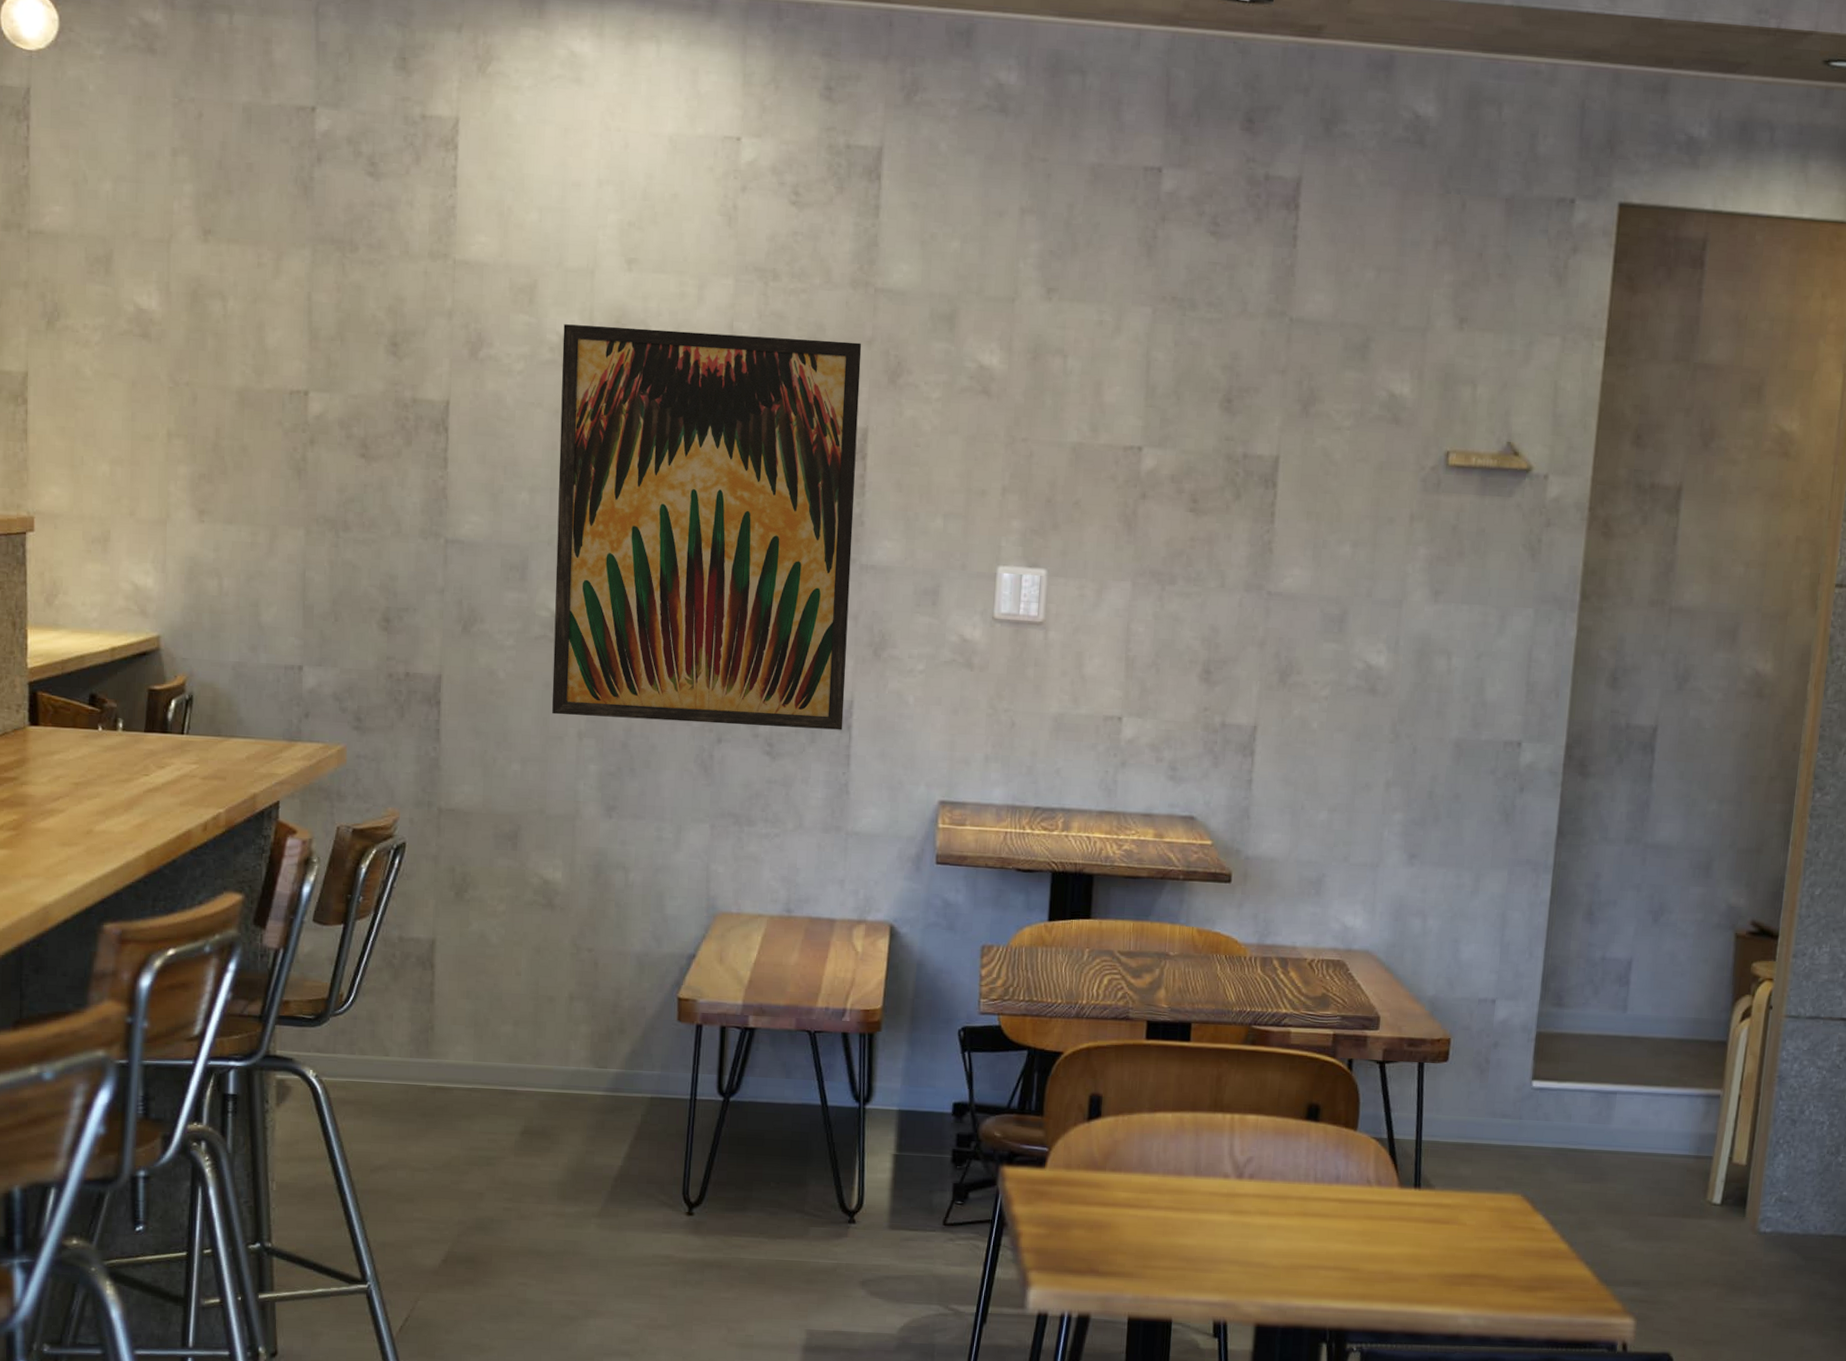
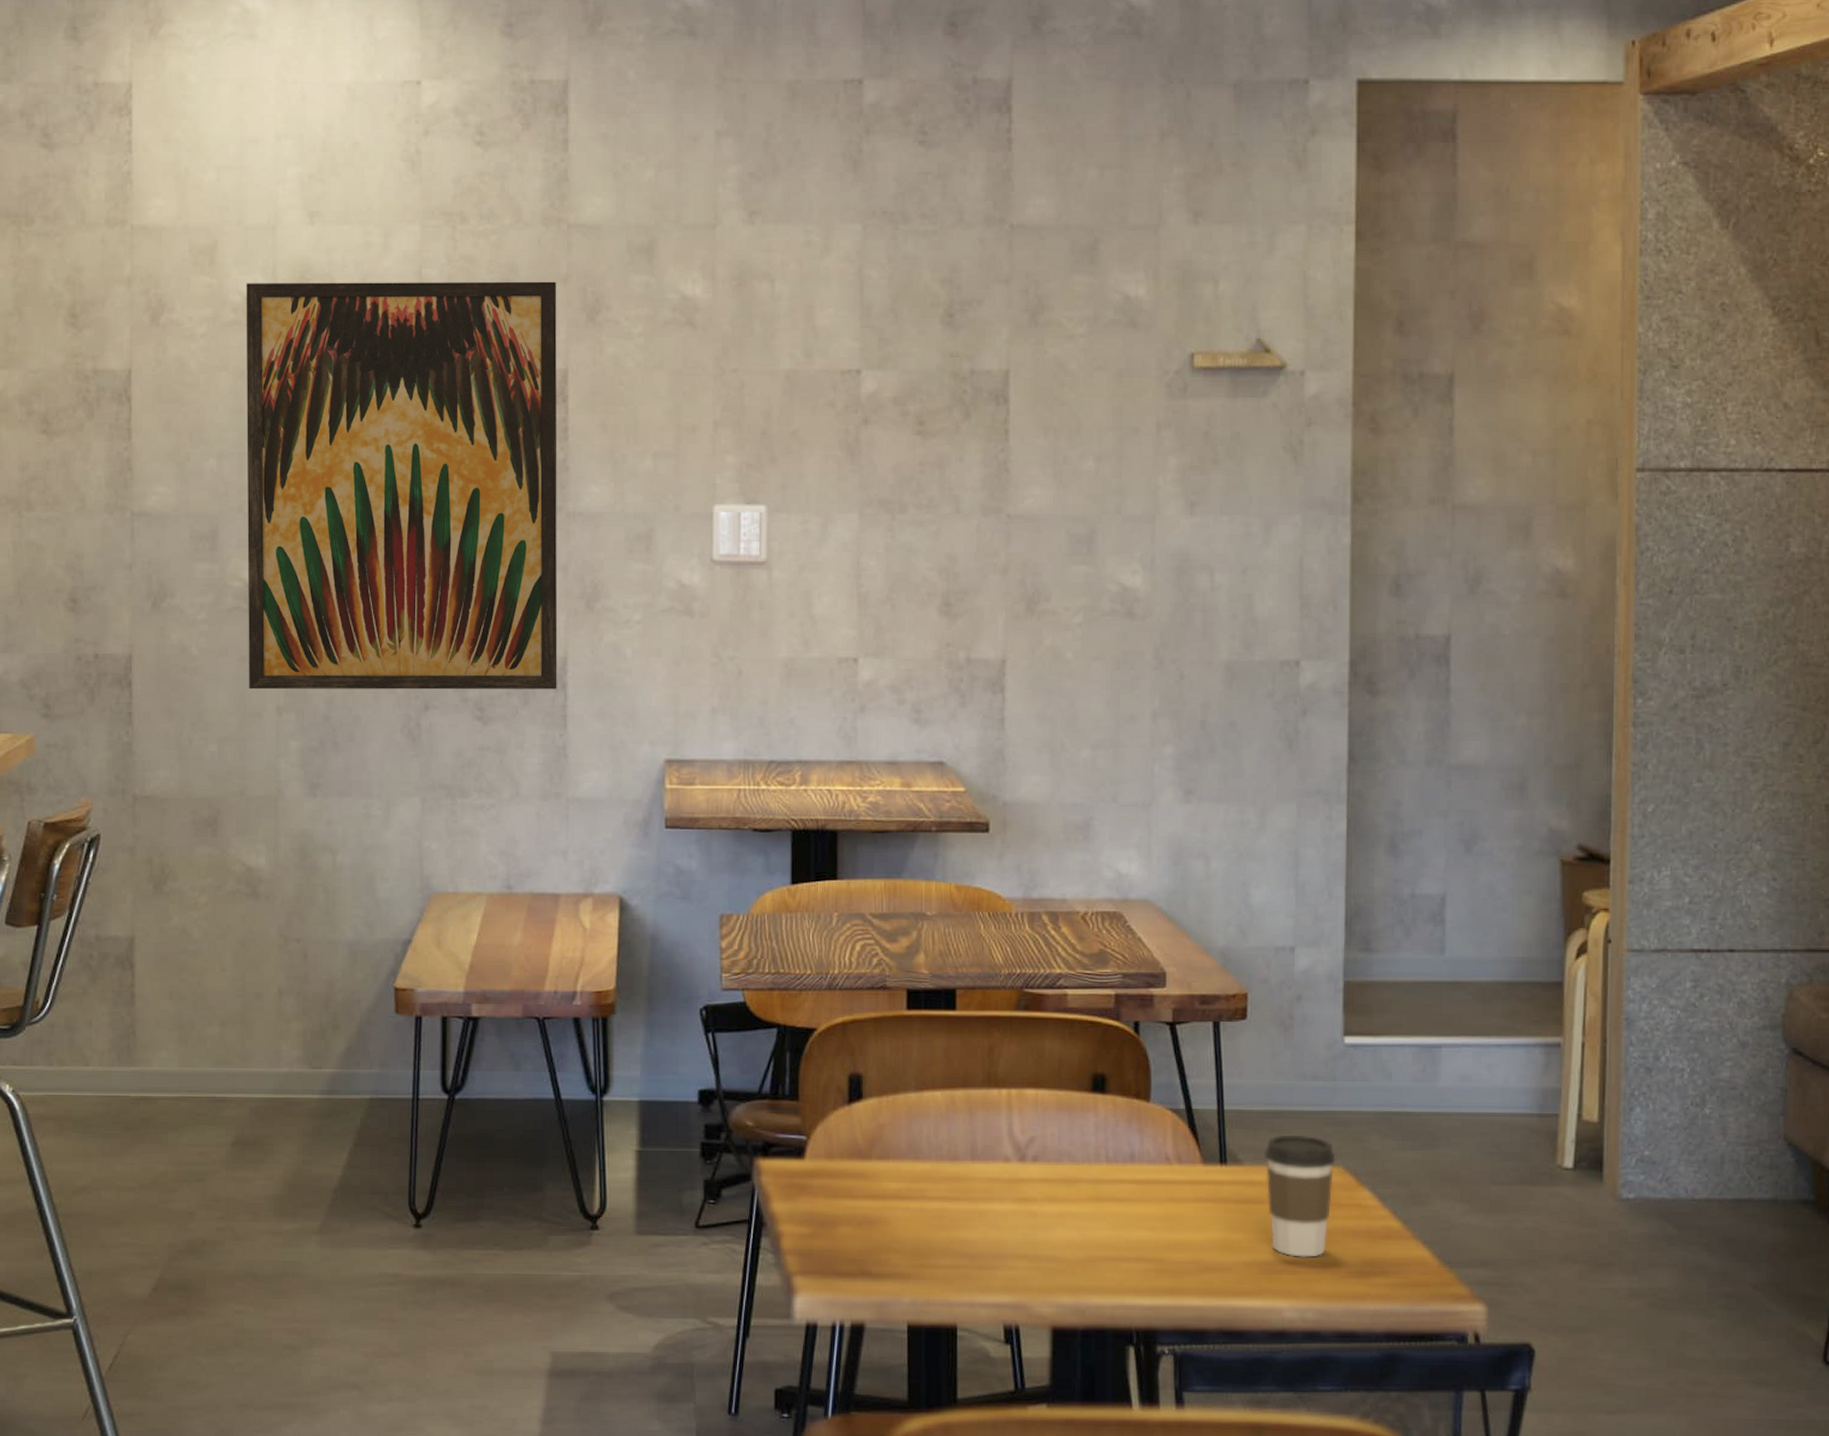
coffee cup: none [1453,1164,1516,1272] -> present [1263,1134,1336,1257]

